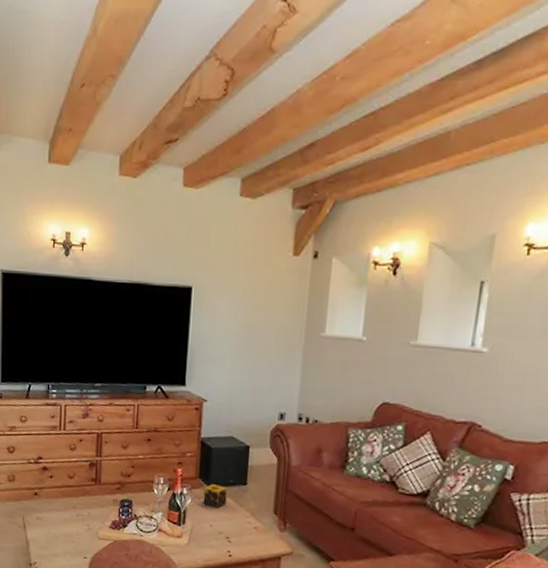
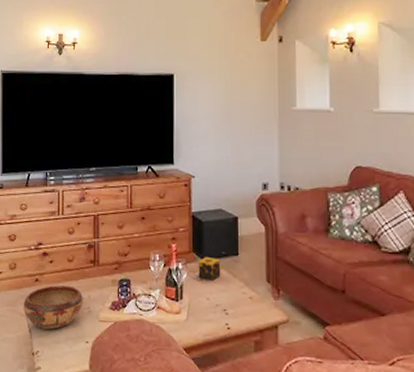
decorative bowl: none [22,500,83,544] -> present [23,285,83,331]

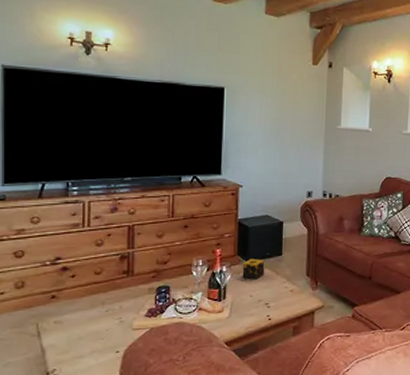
decorative bowl: present [23,285,83,331] -> none [35,298,113,347]

